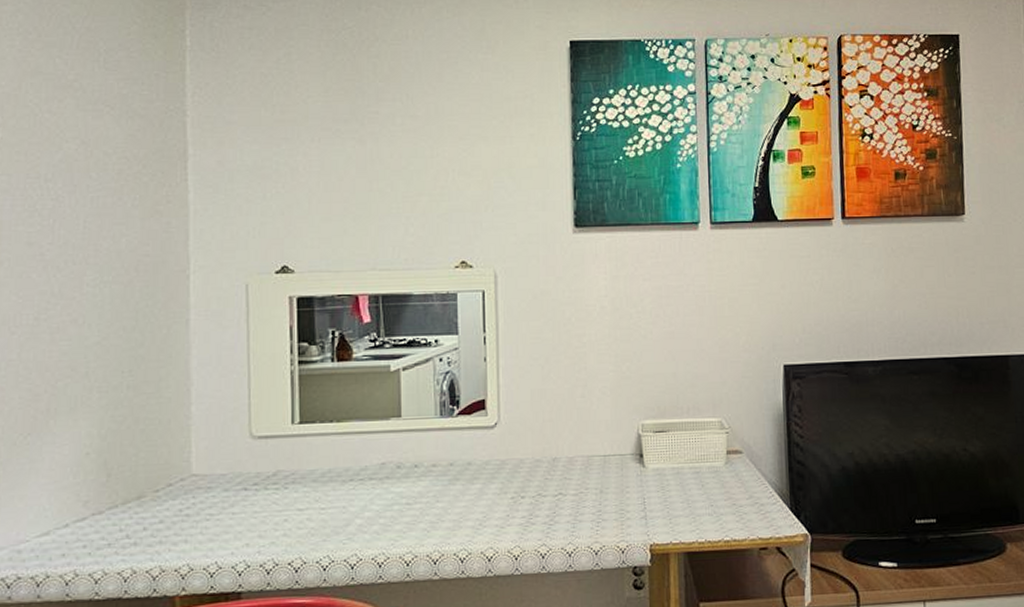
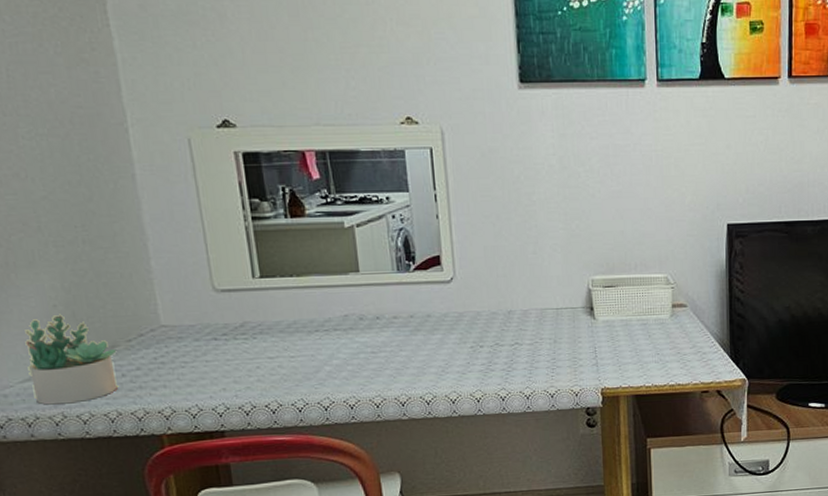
succulent plant: none [49,464,142,562] -> present [25,315,118,405]

